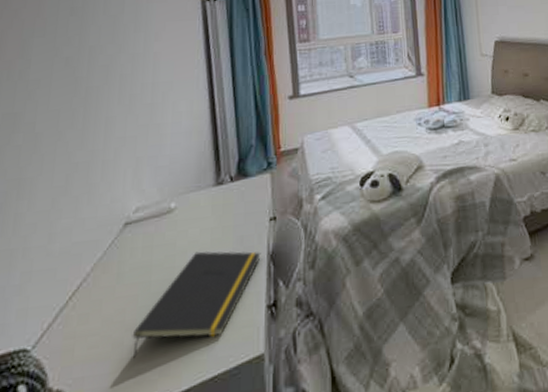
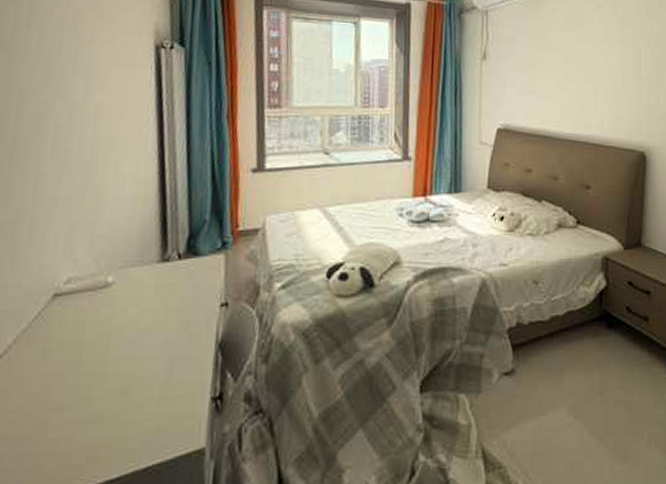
notepad: present [132,250,261,358] -> none [57,332,209,440]

